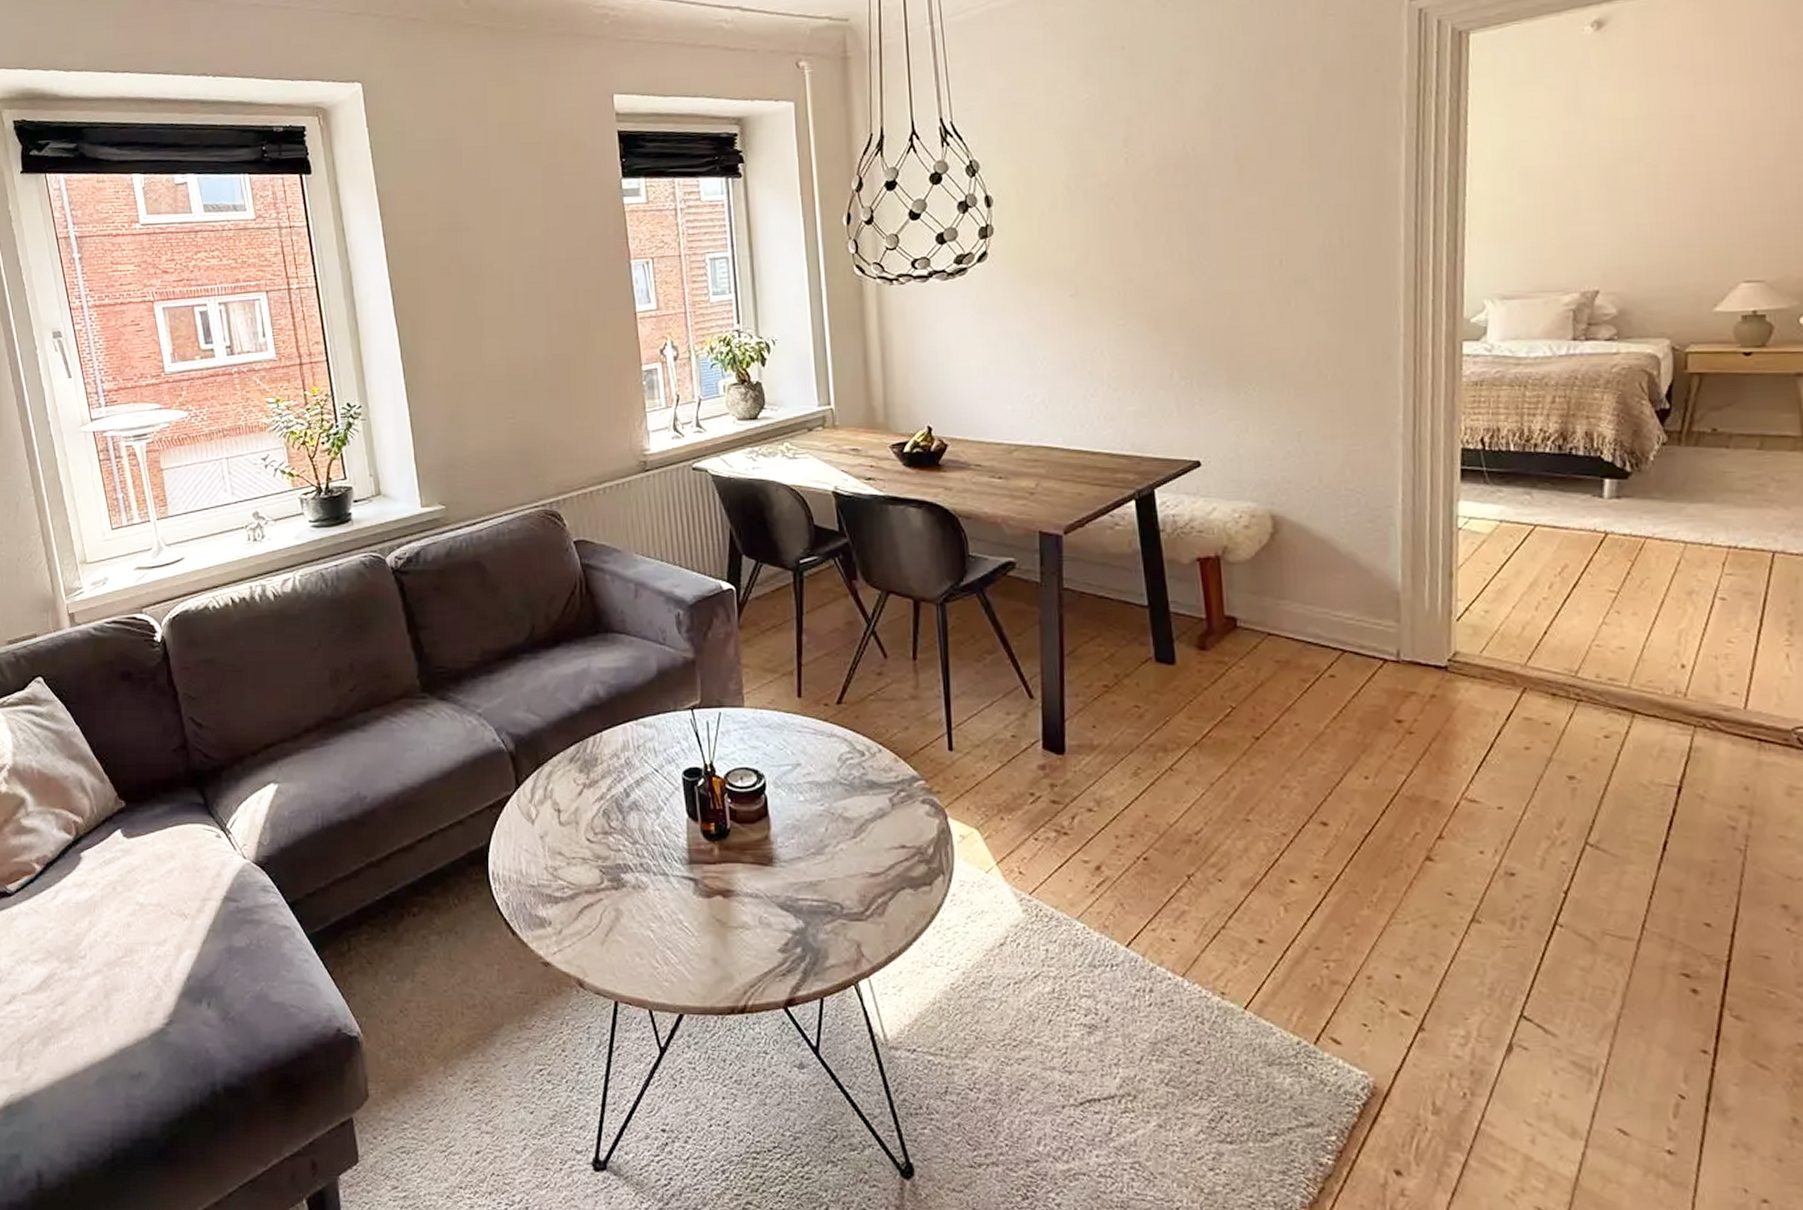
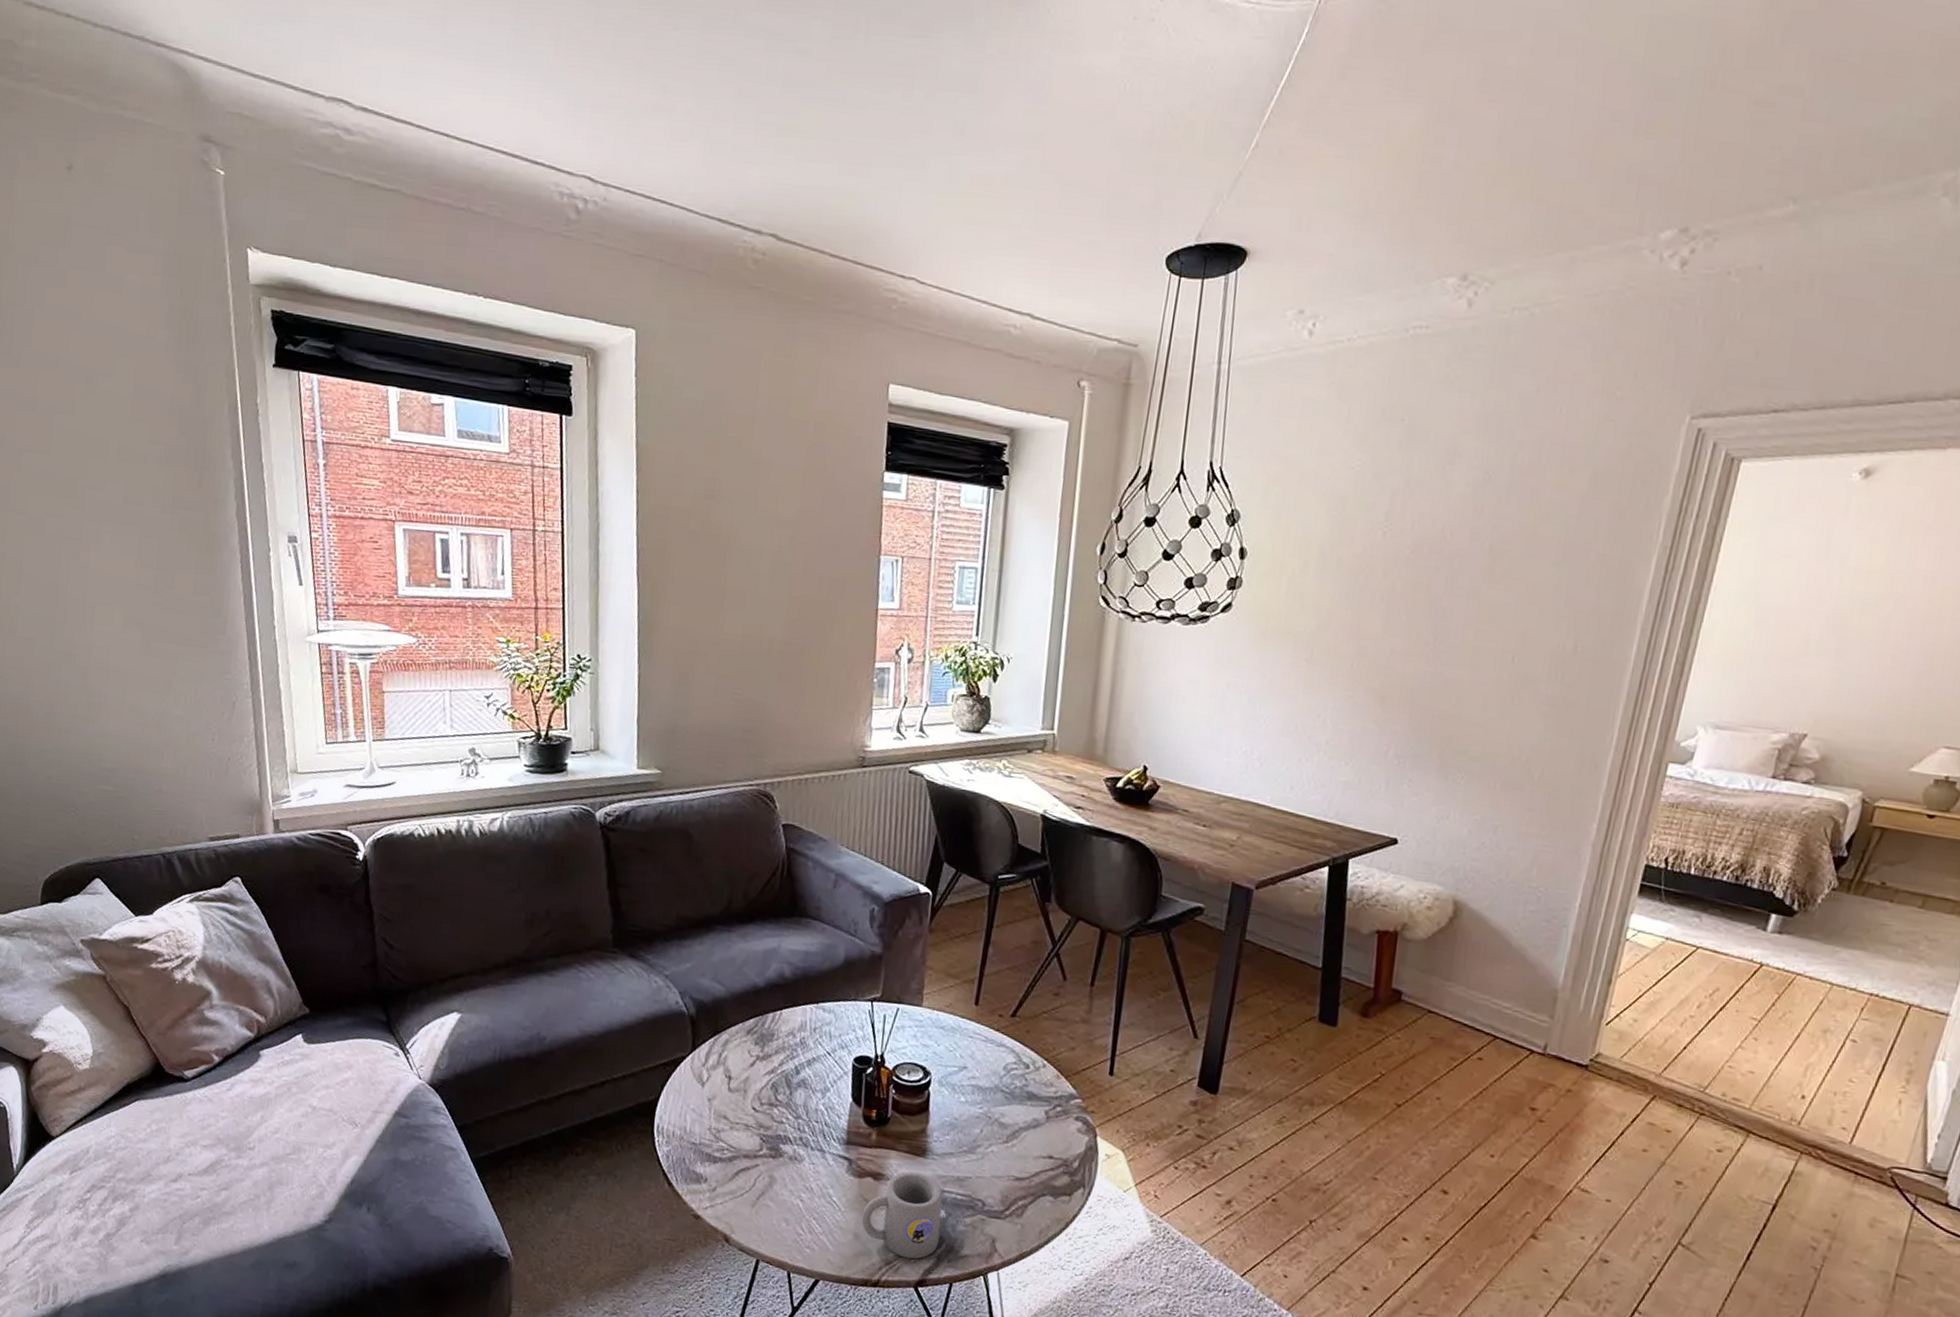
mug: none [717,884,801,978] -> present [861,1171,943,1259]

